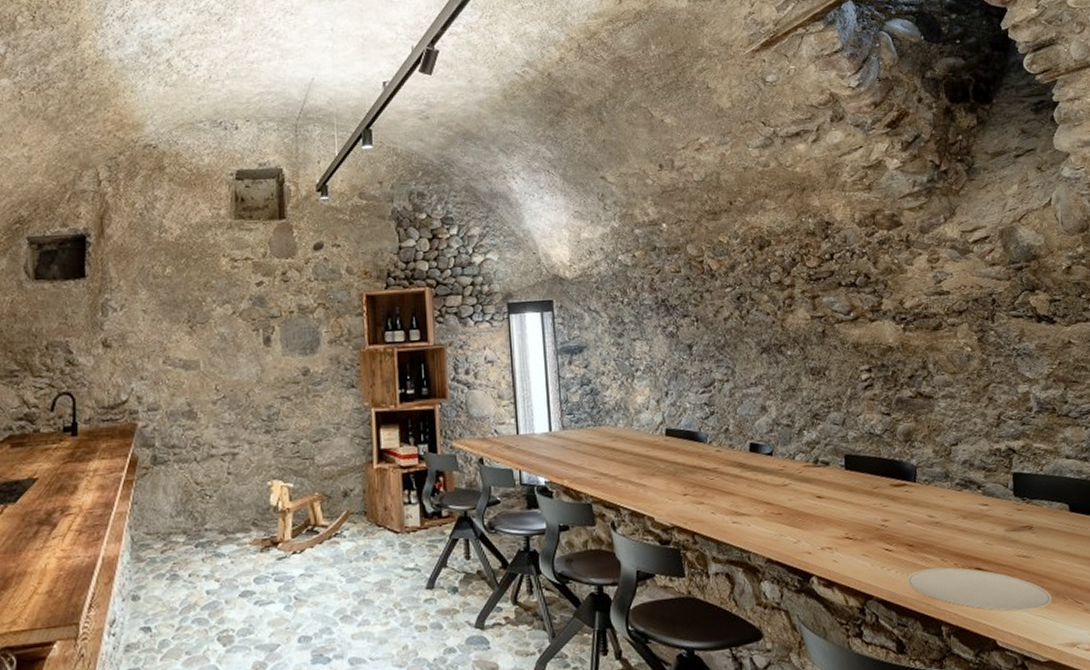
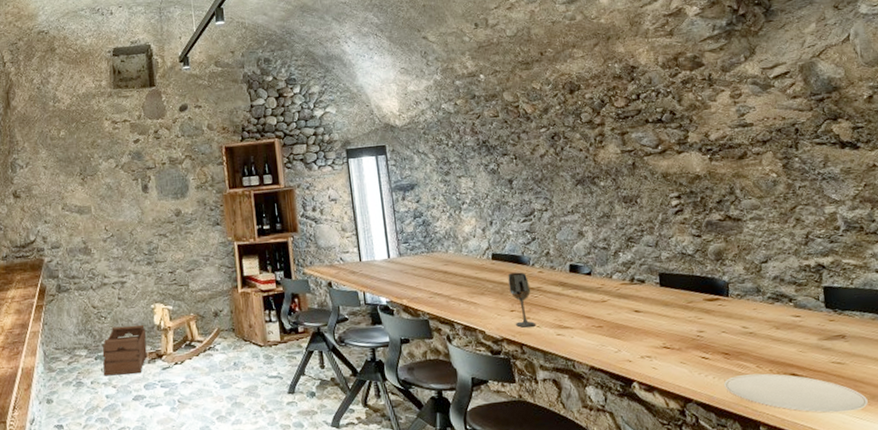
wooden crate: none [204,505,260,568] -> present [102,324,148,376]
wine glass: none [681,450,710,515] -> present [507,272,536,328]

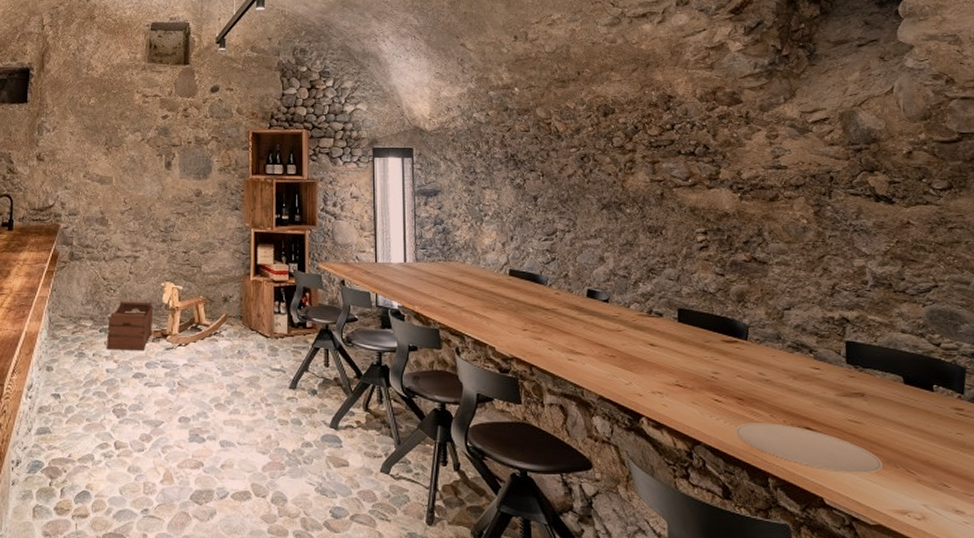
wine glass: present [507,272,536,328] -> none [523,291,547,350]

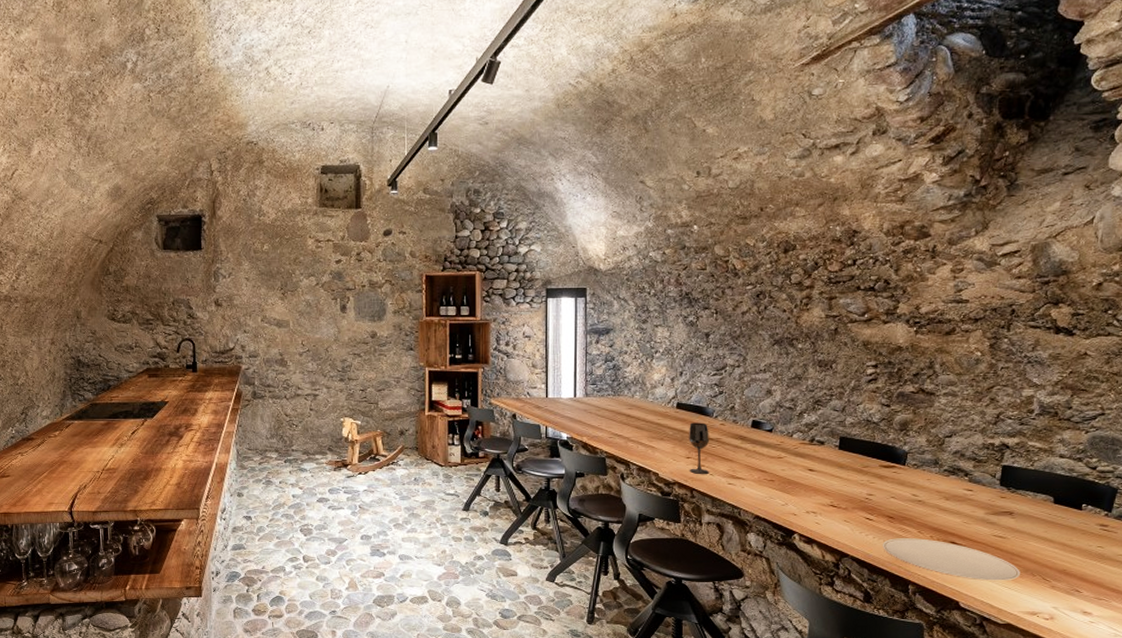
wooden crate: present [106,301,153,350] -> none [291,435,334,478]
wine glass: none [523,291,547,350] -> present [688,422,710,475]

